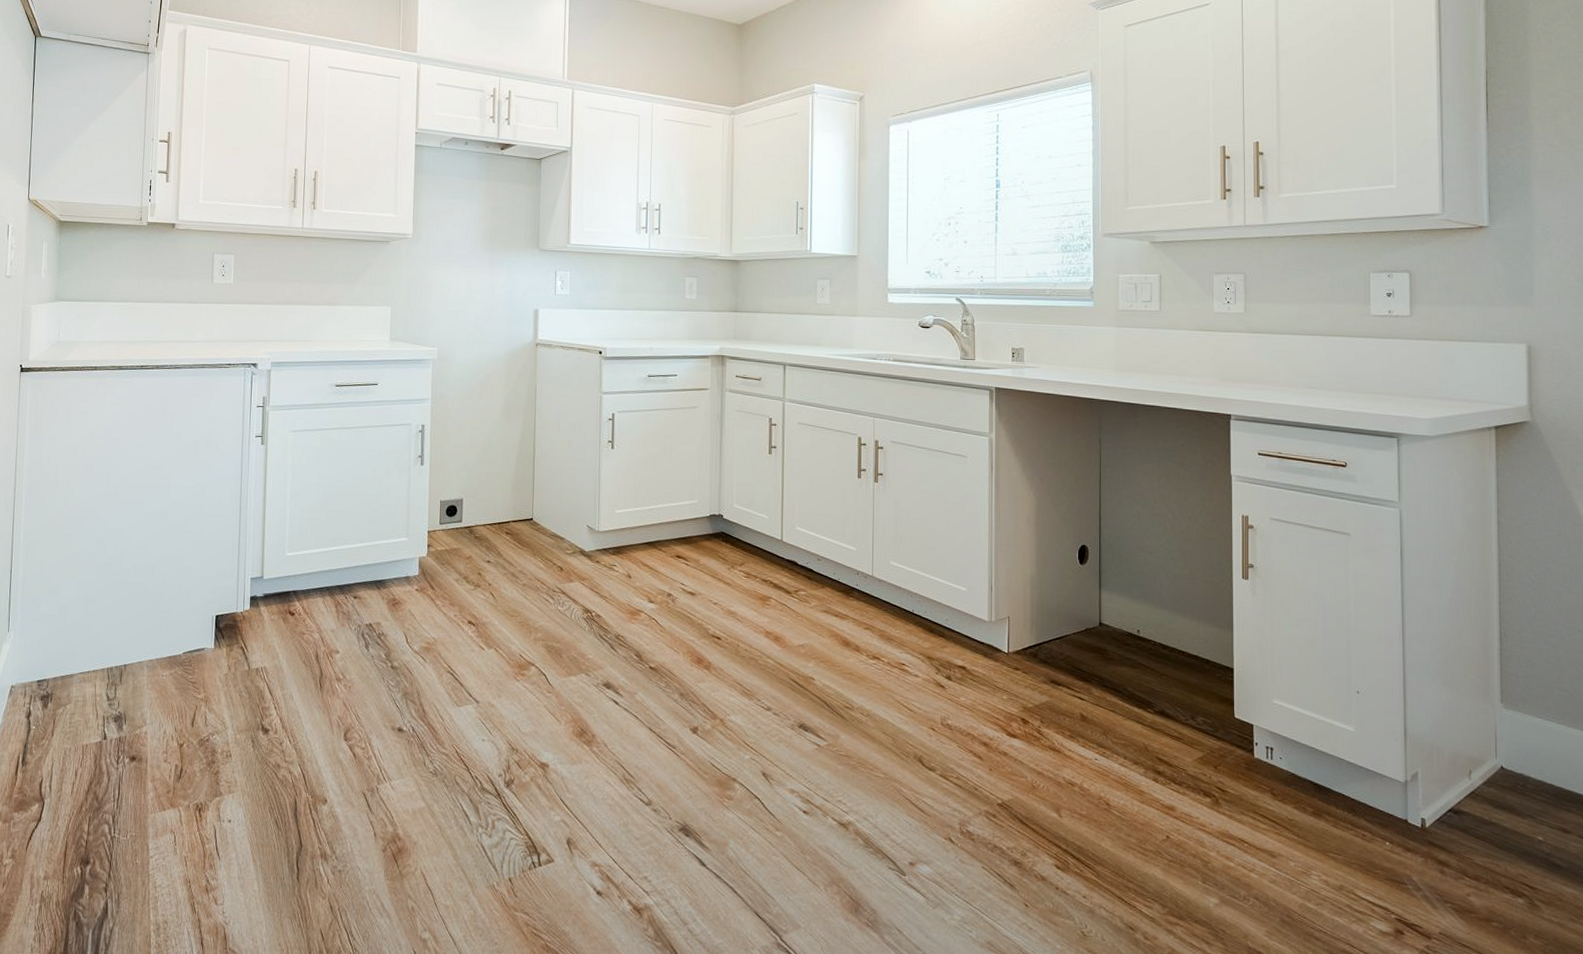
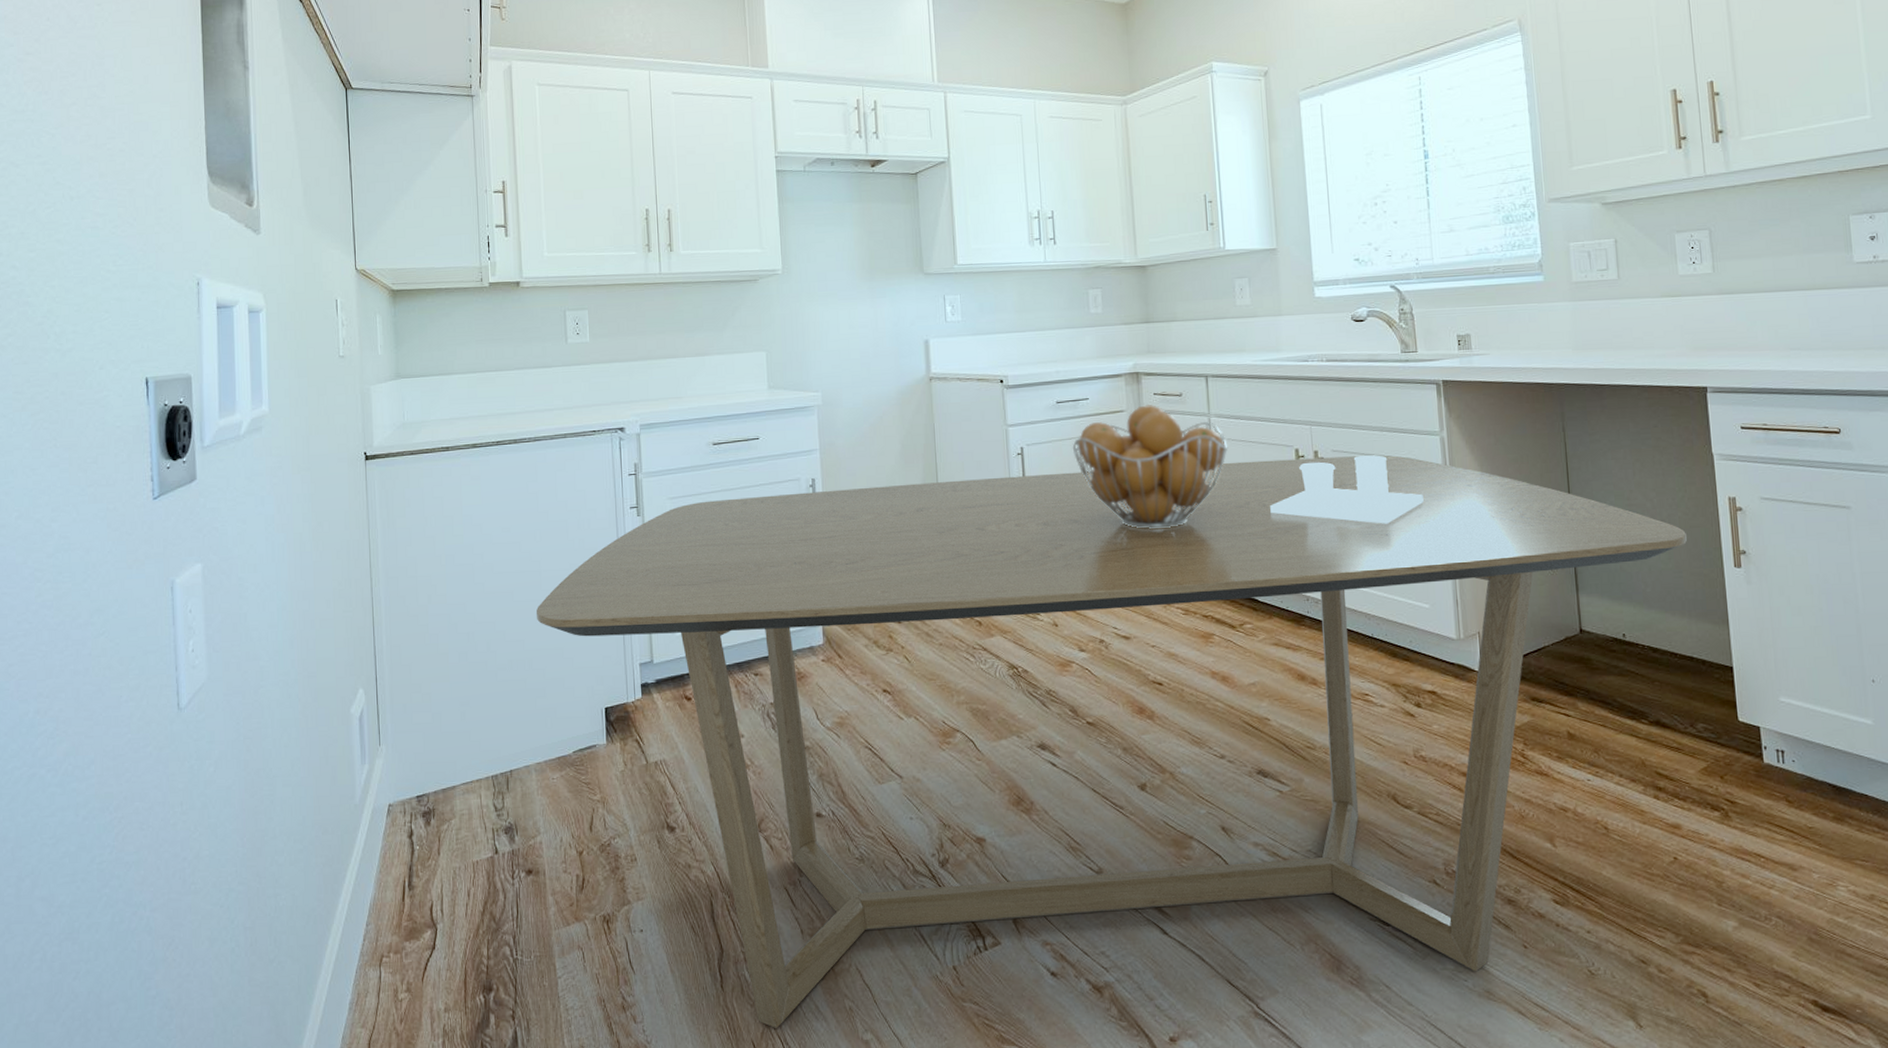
dining table: none [161,436,1202,925] -> present [536,455,1687,1028]
fruit basket: none [658,385,799,498] -> present [1072,405,1228,529]
salt and pepper shaker set: none [831,448,969,512] -> present [1270,455,1424,524]

